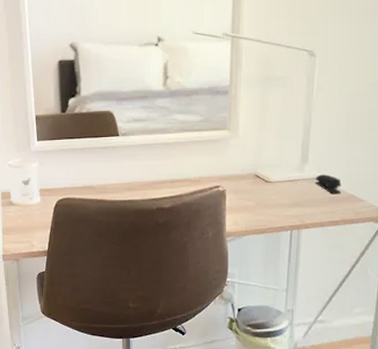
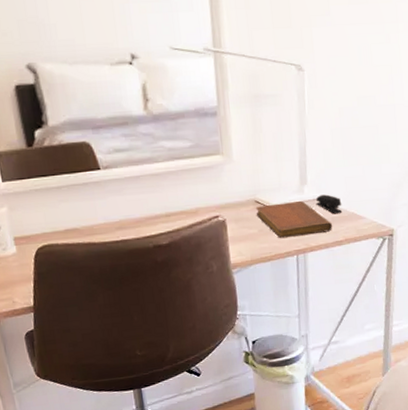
notebook: none [255,179,330,213] -> present [255,201,333,239]

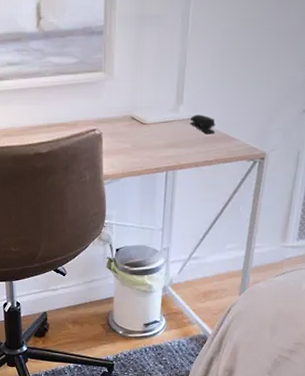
notebook: present [255,201,333,239] -> none [131,120,205,155]

